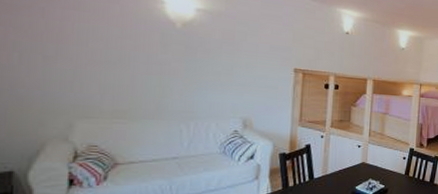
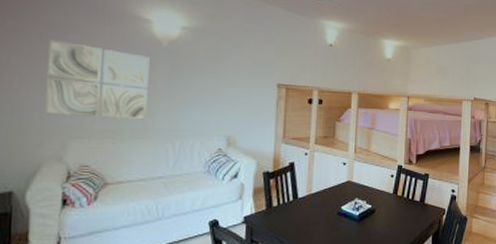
wall art: none [46,16,163,101] -> present [43,39,150,120]

